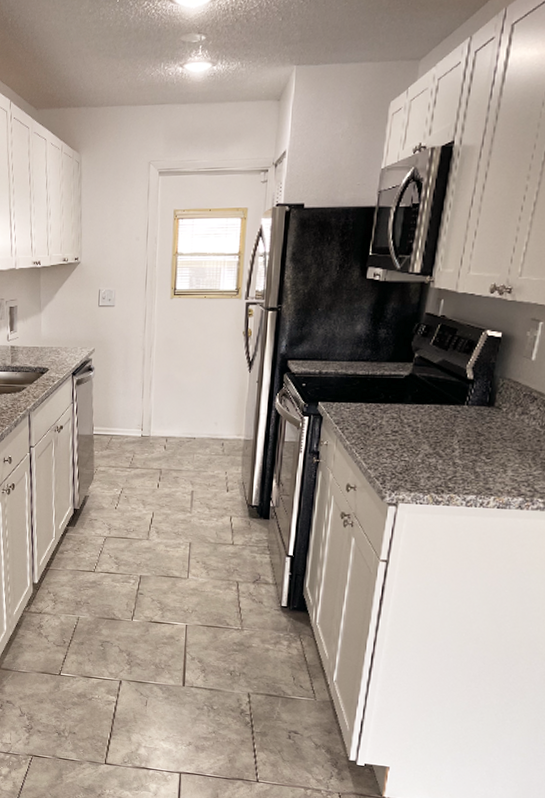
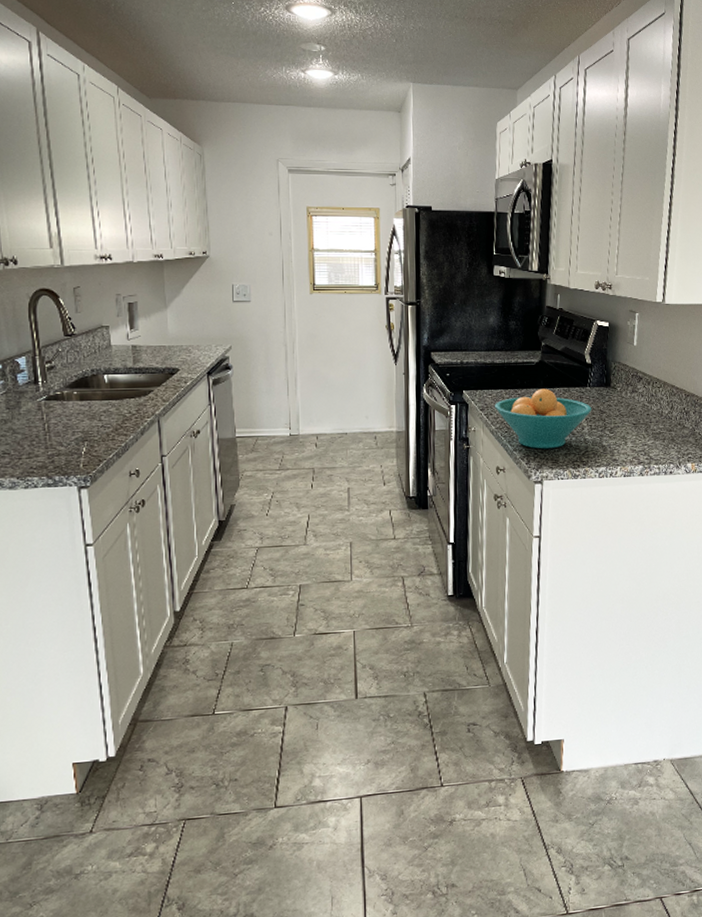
fruit bowl: none [352,404,467,471] -> present [495,388,592,449]

